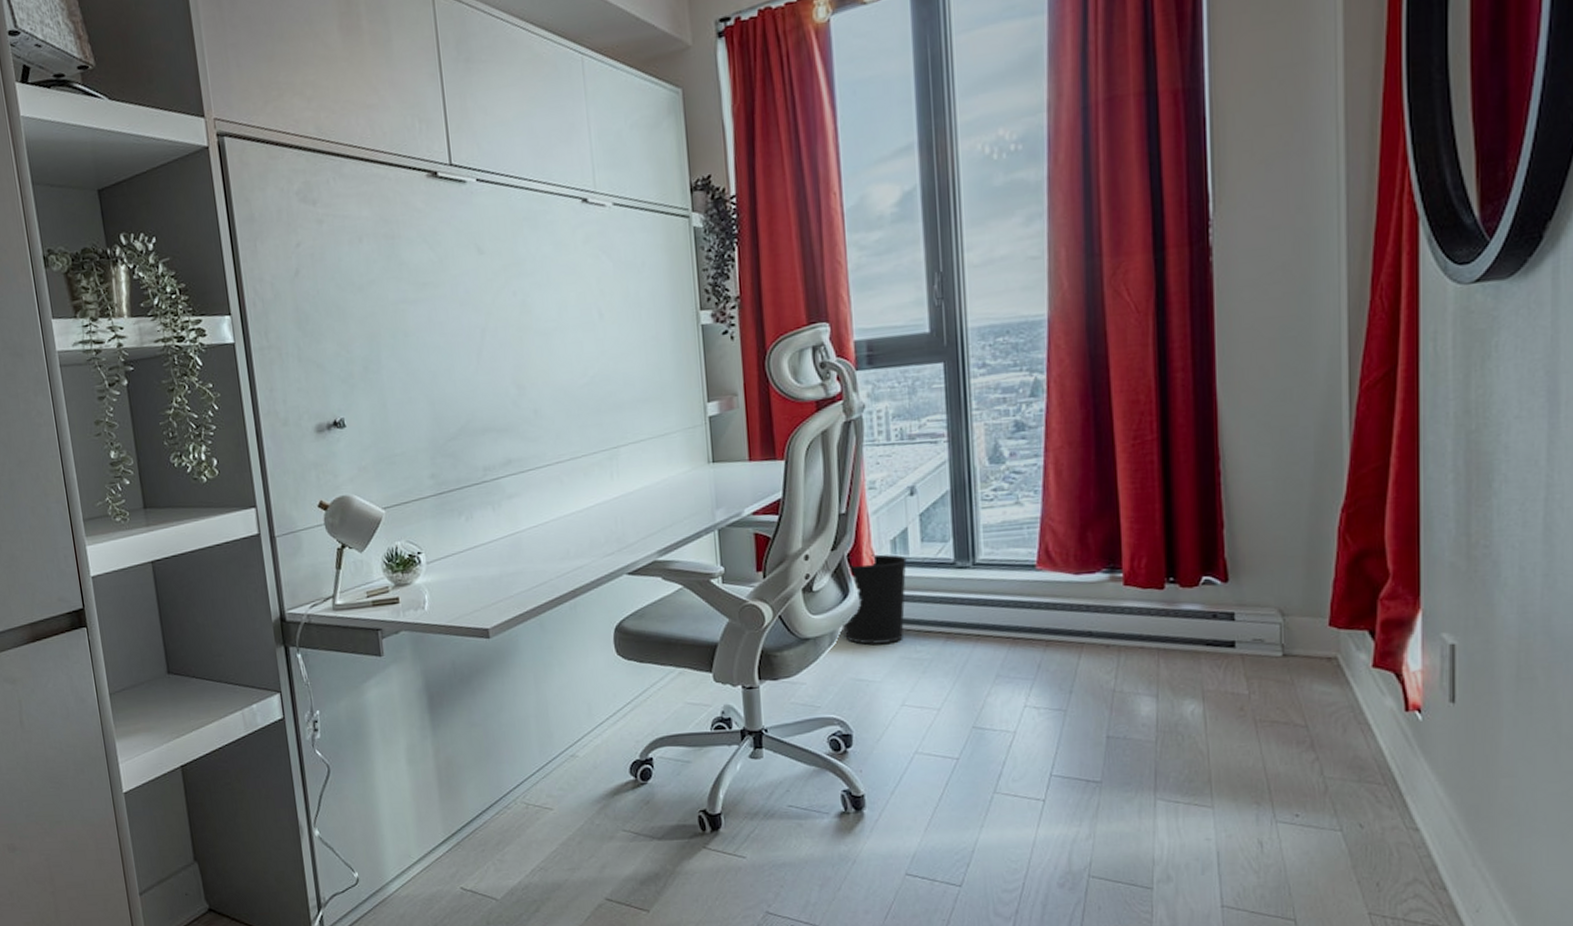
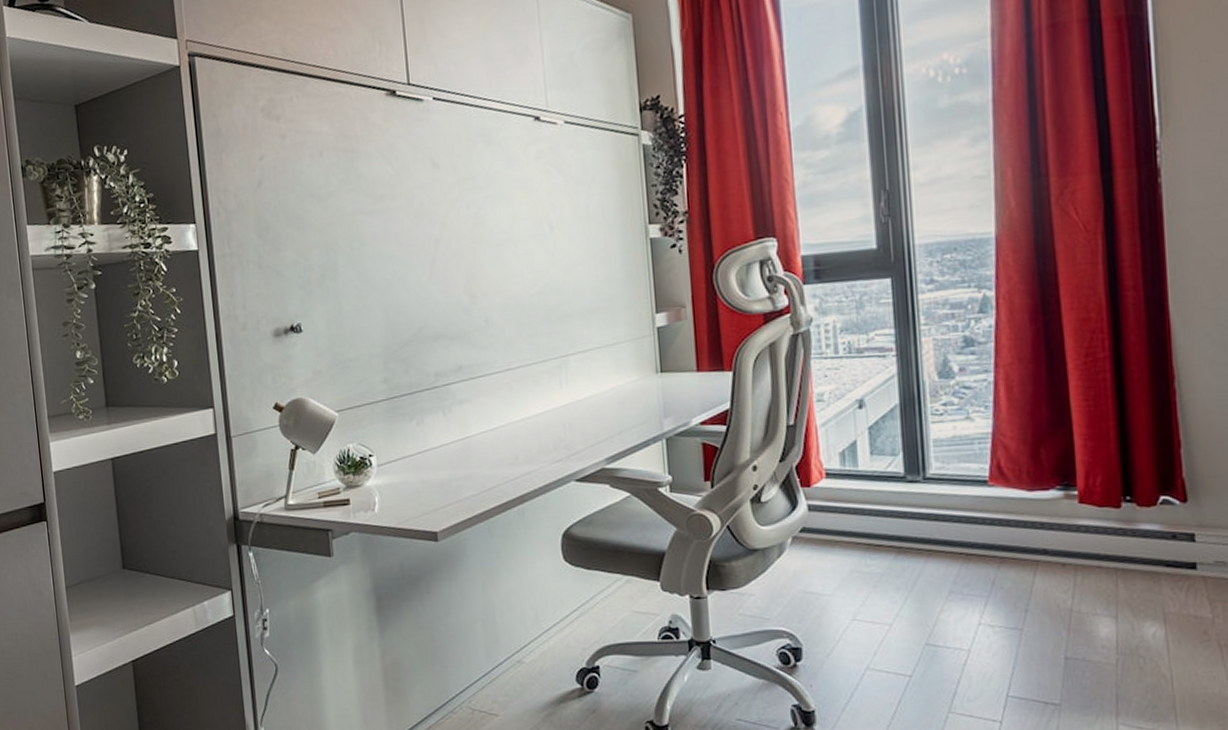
wastebasket: present [843,554,907,644] -> none [791,466,856,557]

